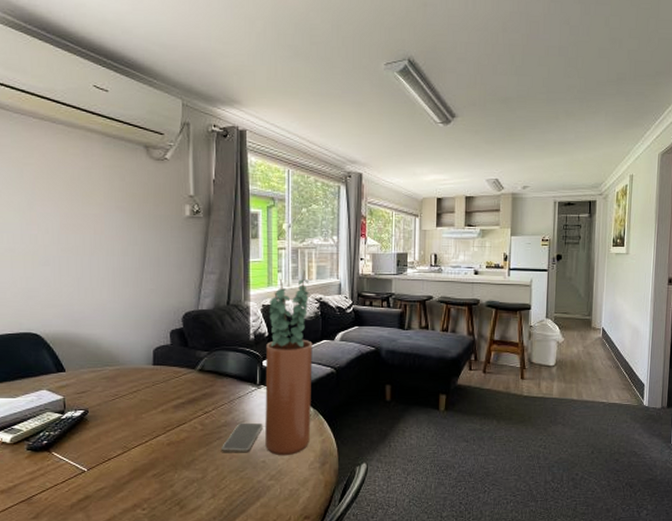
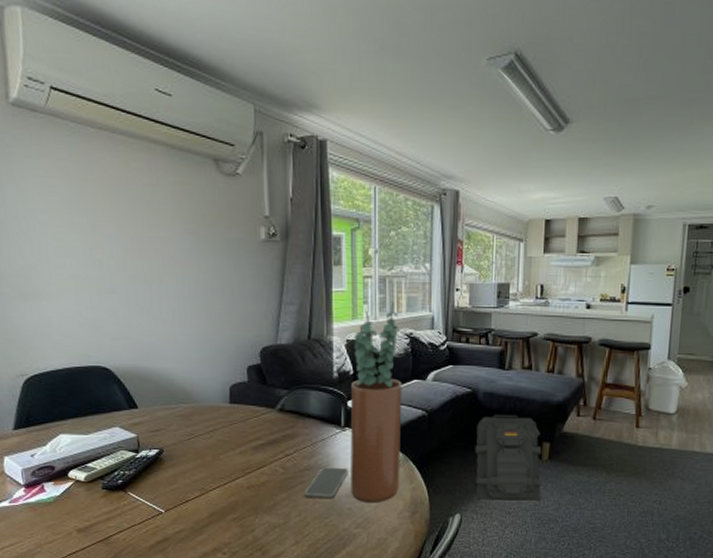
backpack: none [379,370,440,450] -> present [475,414,542,502]

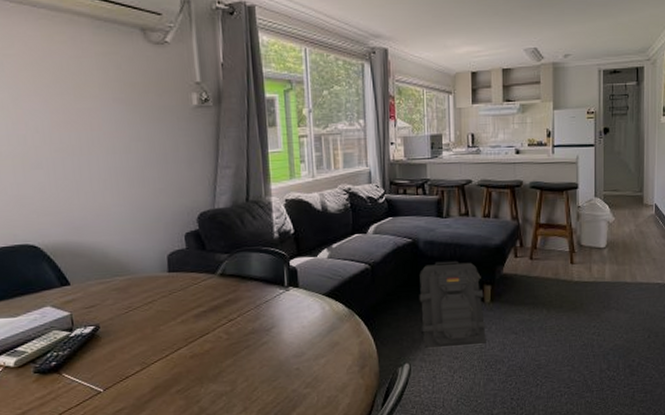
mobile phone: present [303,467,348,499] -> none [249,327,294,362]
vase: present [350,302,402,504] -> none [292,159,347,362]

